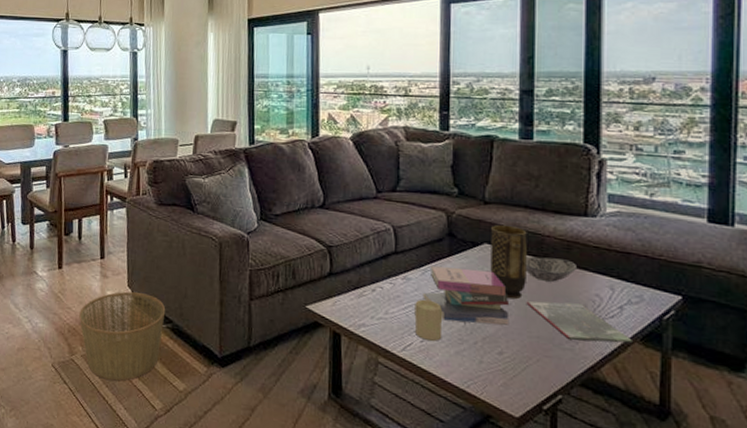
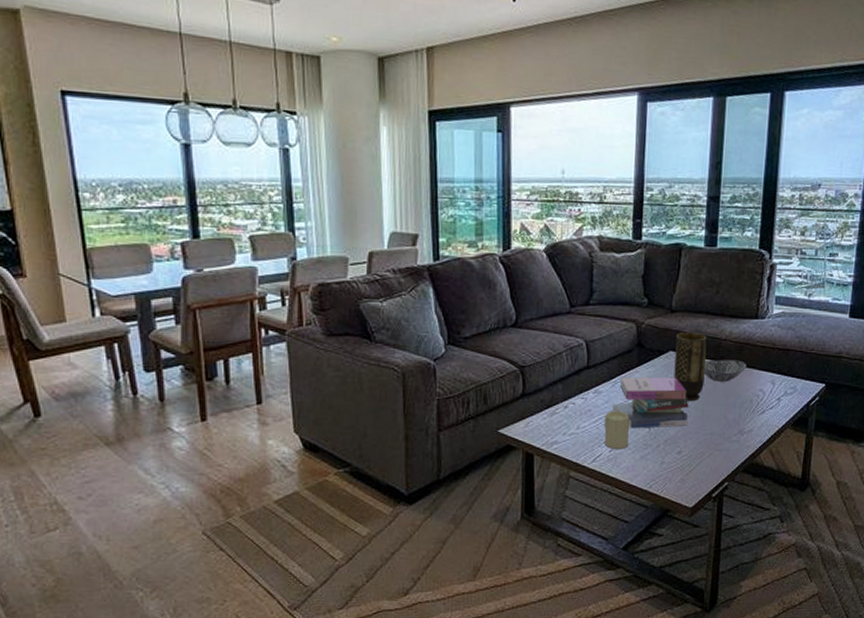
basket: present [79,291,166,382] -> none [234,438,342,538]
magazine: present [526,301,632,344] -> none [703,400,785,432]

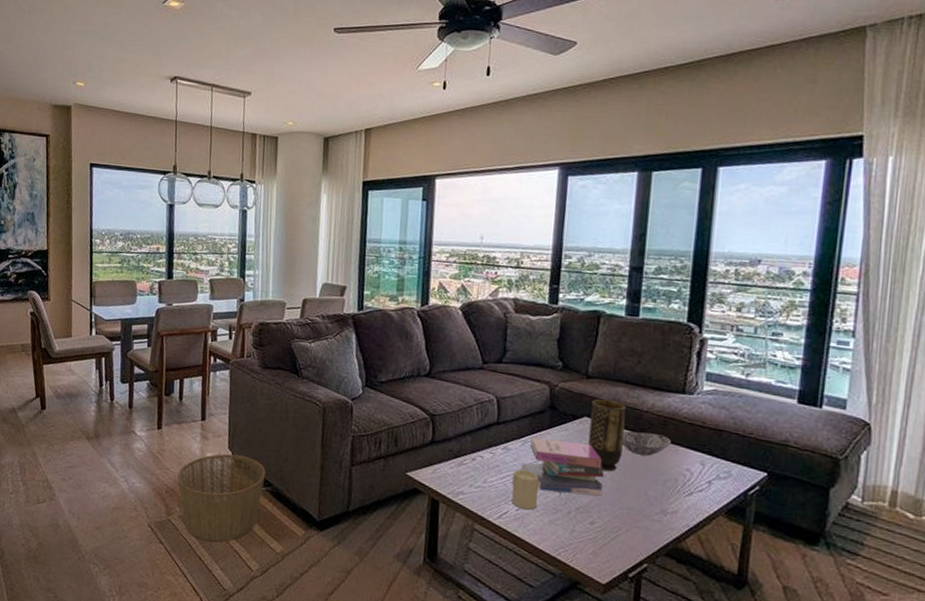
basket: none [234,438,342,538] -> present [177,454,266,543]

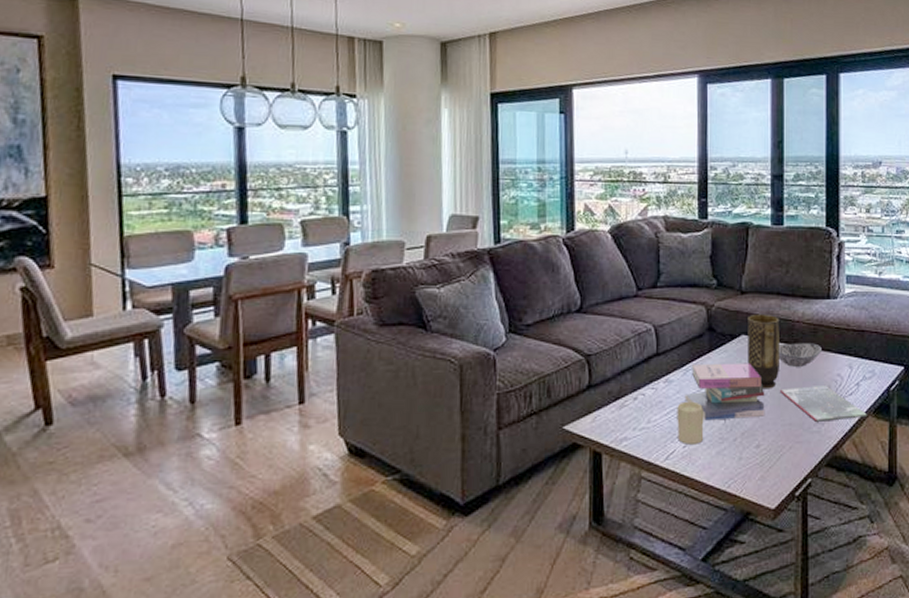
basket: present [177,454,266,543] -> none [268,441,392,562]
magazine: none [620,474,717,517] -> present [779,386,867,422]

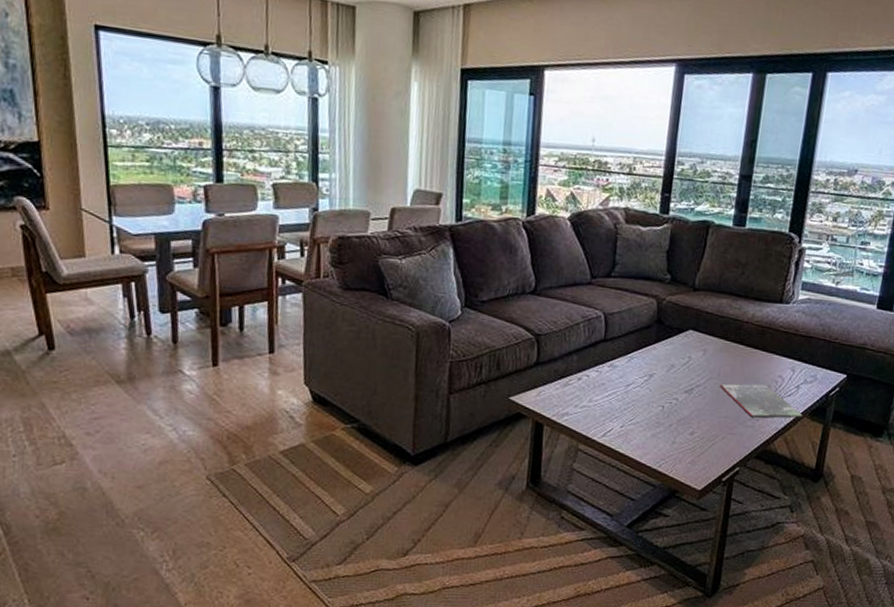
candle: present [677,401,704,444] -> none [616,386,644,426]
books: present [684,363,765,421] -> none [626,353,705,407]
vase: present [747,314,779,389] -> none [691,311,729,383]
decorative bowl: present [778,343,823,367] -> none [722,342,768,365]

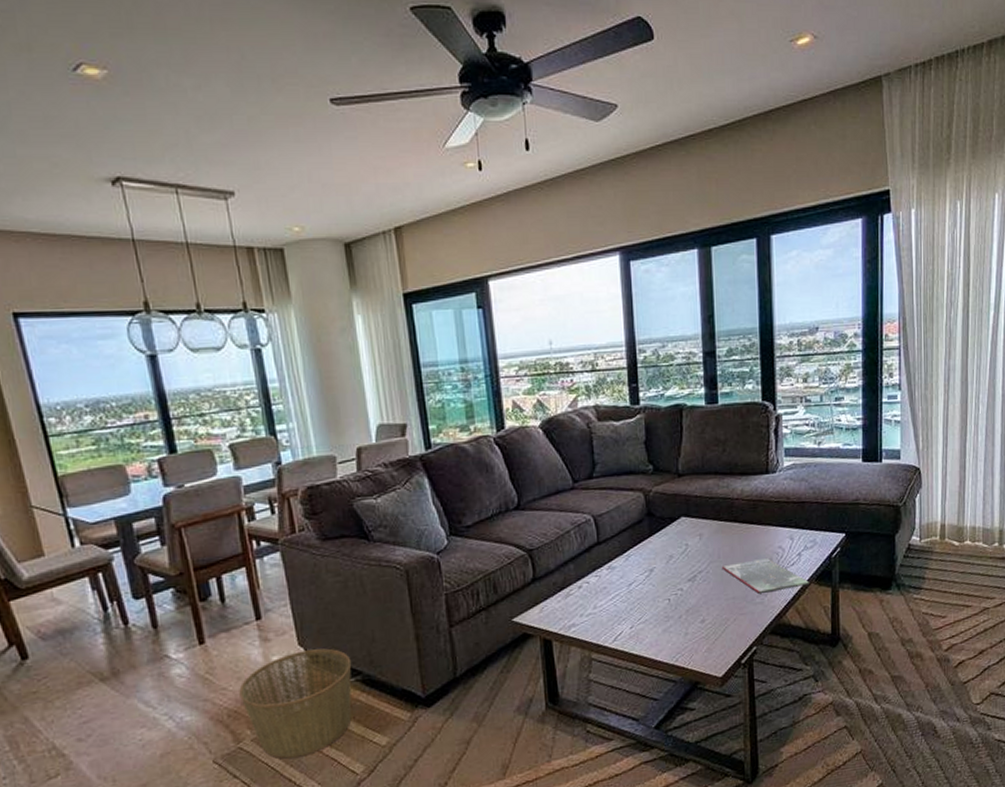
basket: none [241,390,351,489] -> present [239,648,352,759]

